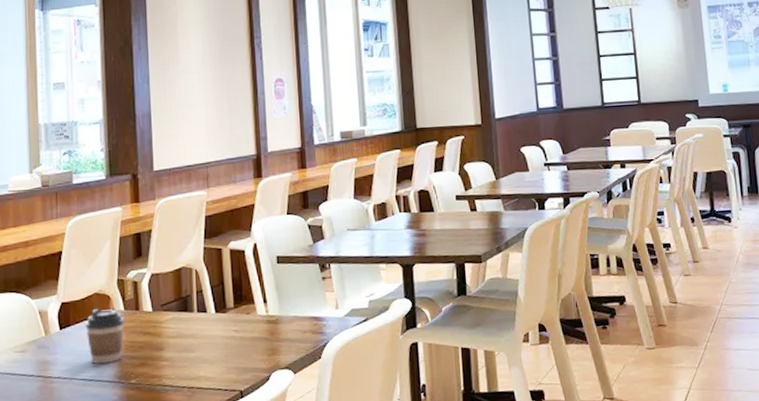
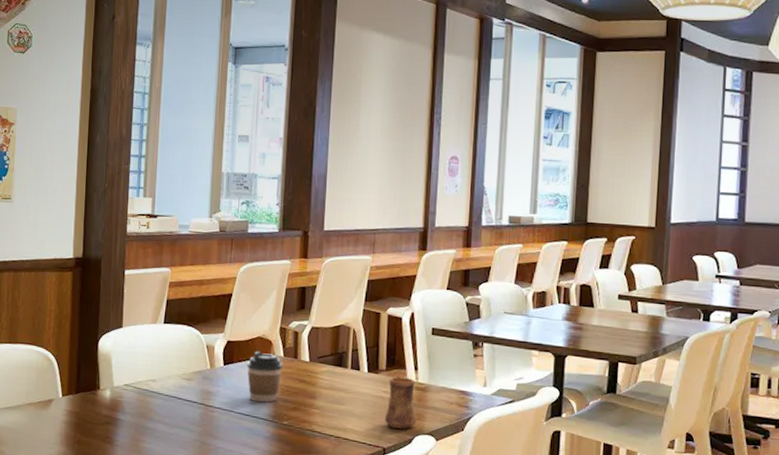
cup: none [238,312,272,368] -> present [384,377,417,430]

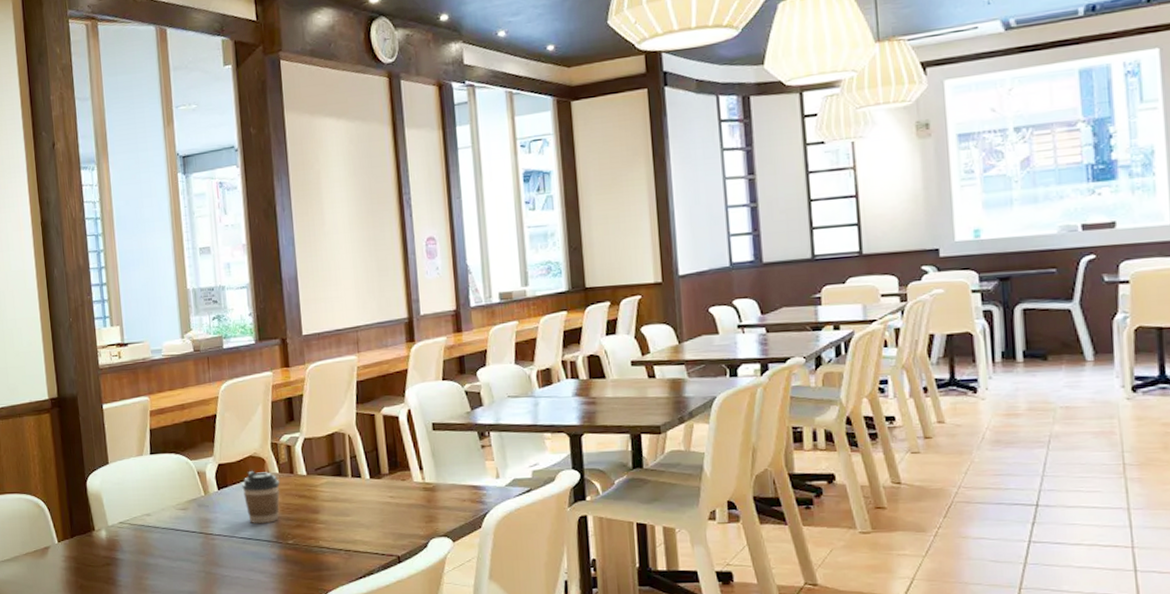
cup: present [384,377,417,430] -> none [393,479,429,534]

